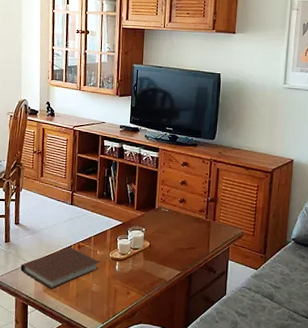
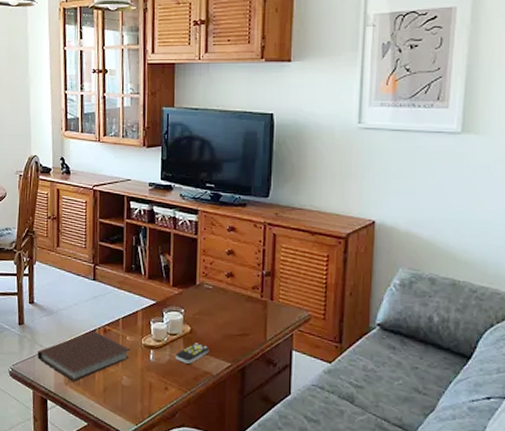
remote control: none [137,255,164,272] -> present [176,343,209,364]

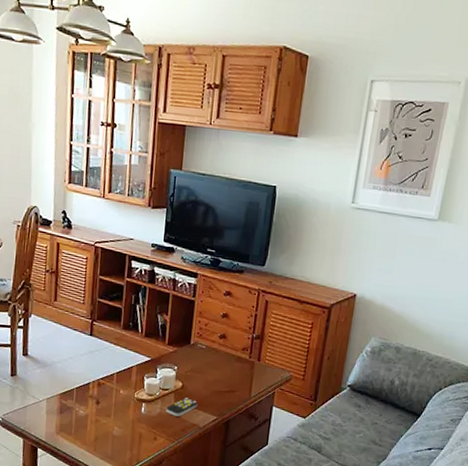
notebook: present [37,331,130,382] -> none [29,384,123,431]

